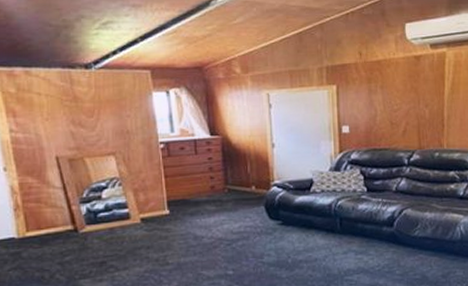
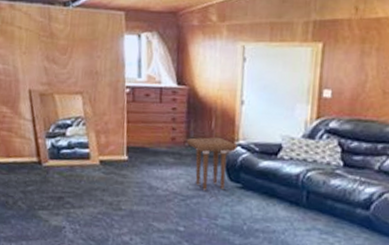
side table: none [226,180,274,233] -> present [187,137,238,191]

